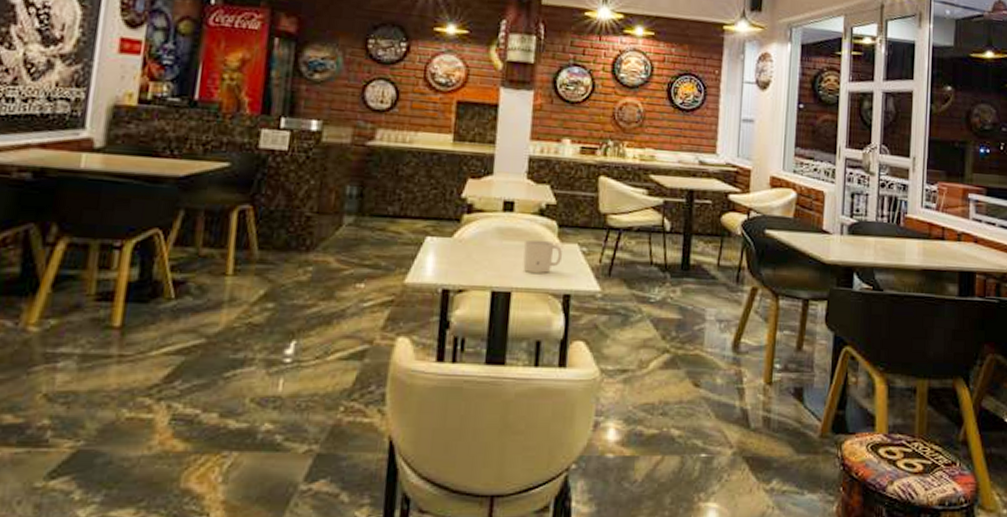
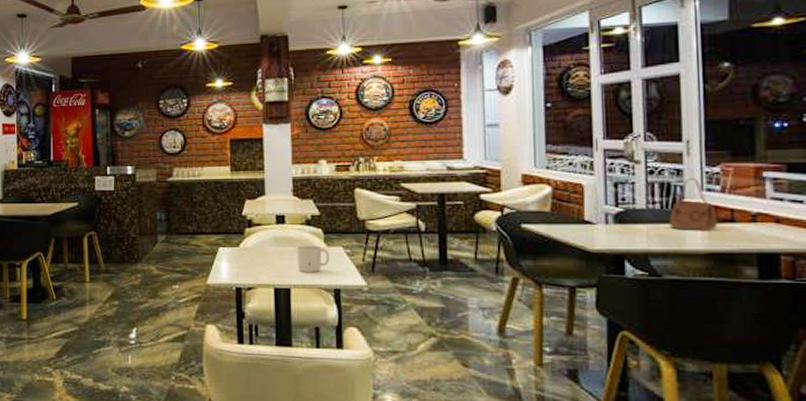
handbag: none [893,193,932,248] -> present [669,177,718,232]

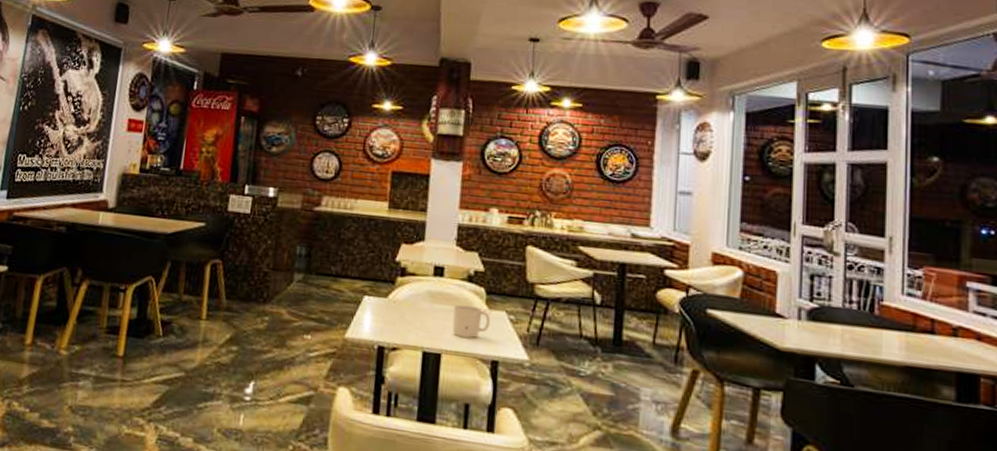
handbag: present [669,177,718,232] -> none [865,278,917,341]

